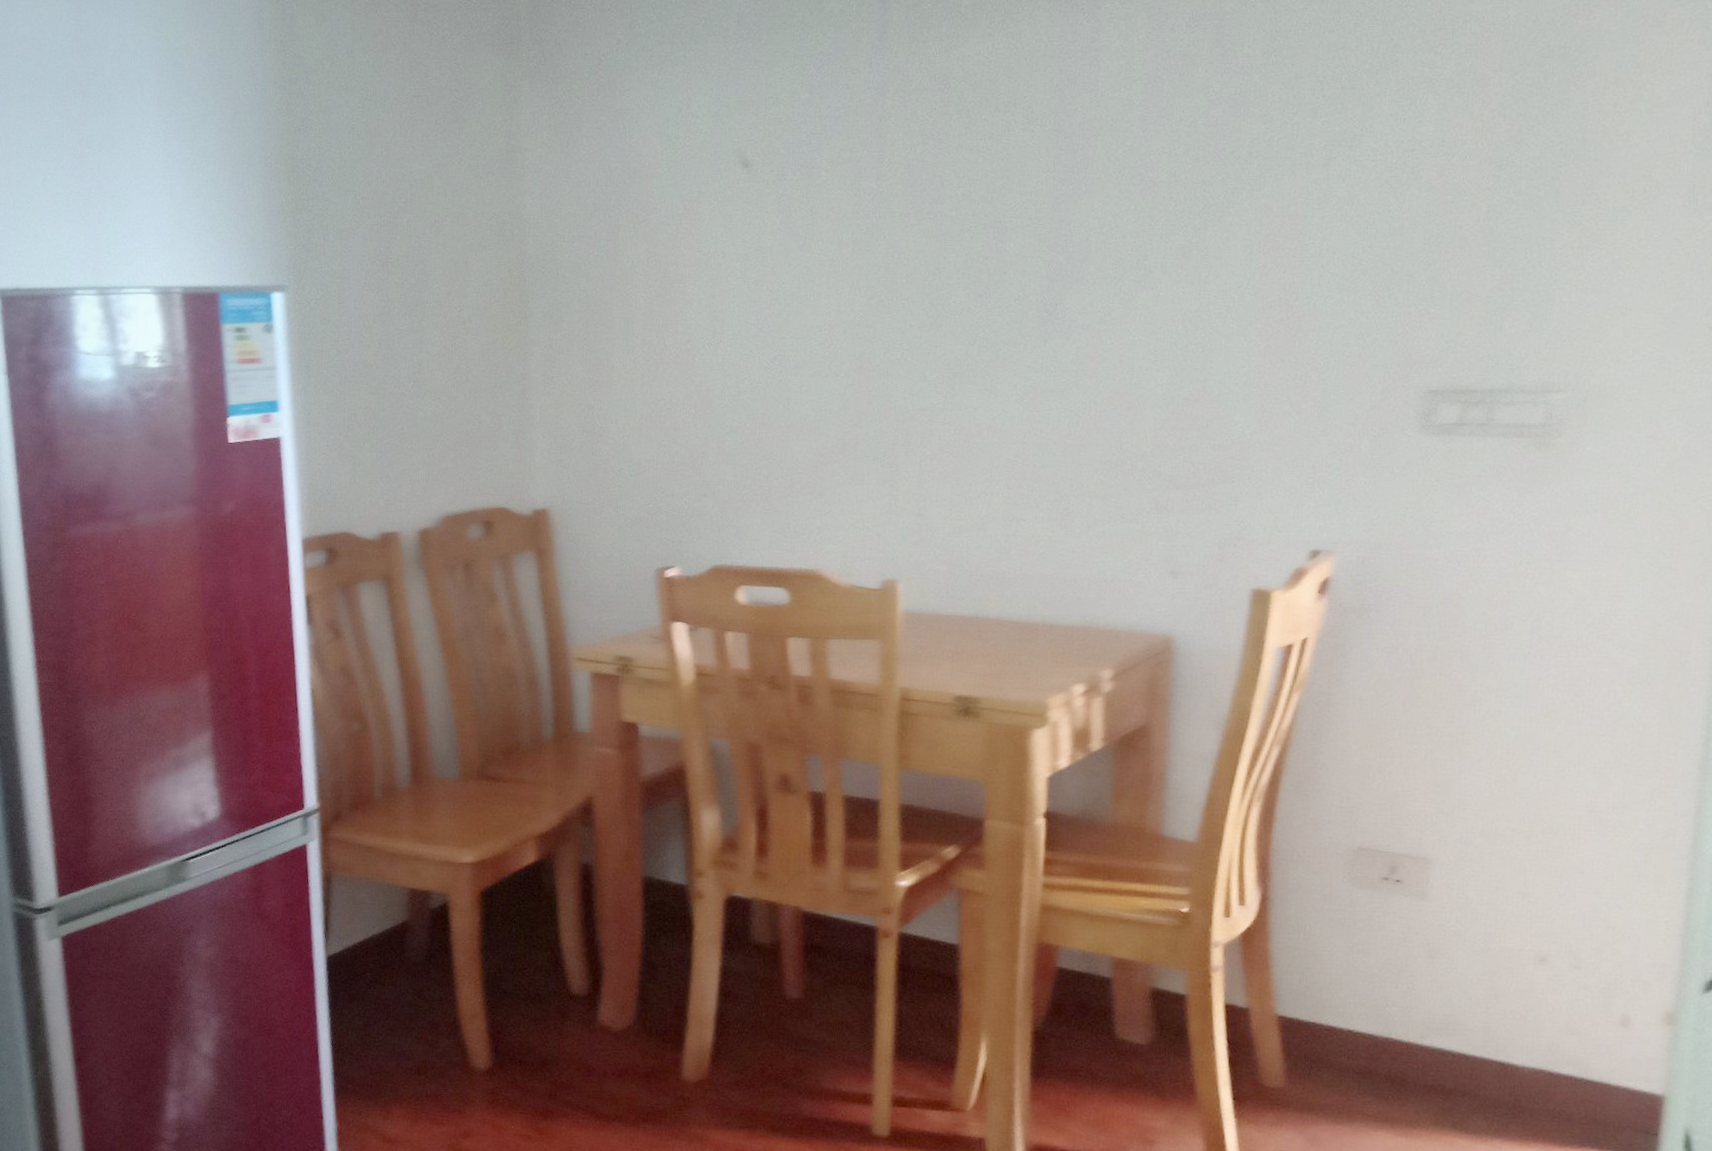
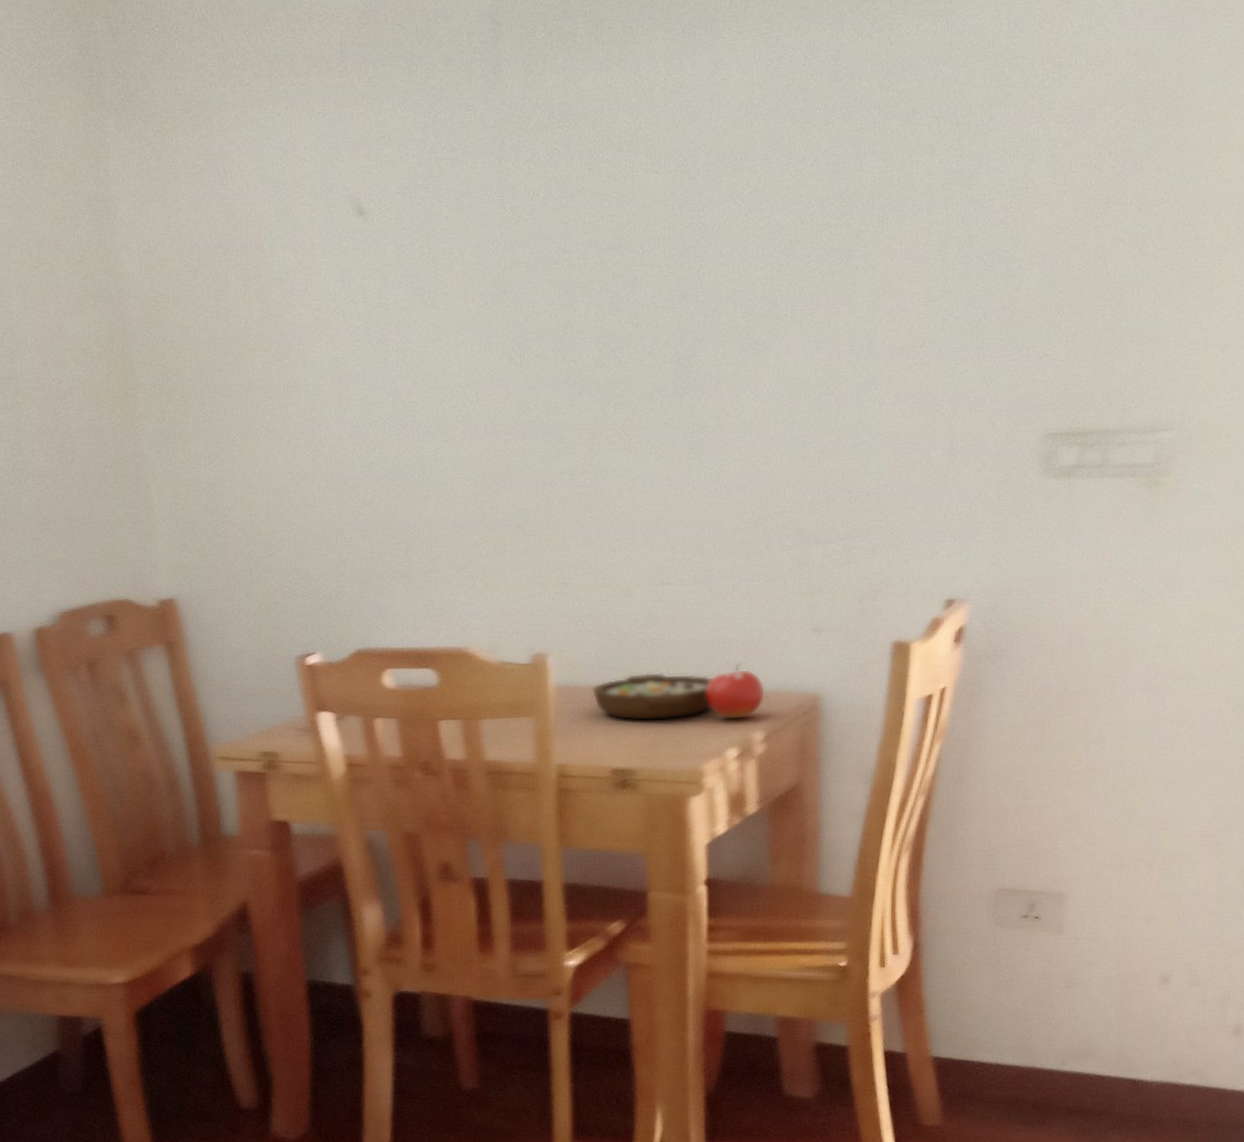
bowl: none [939,604,1062,652] -> present [591,673,712,721]
fruit: none [1055,601,1116,657] -> present [706,663,765,721]

